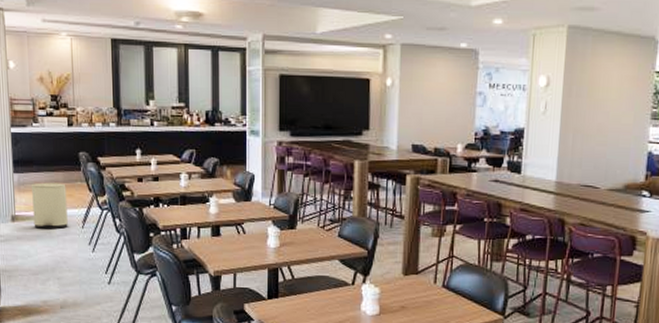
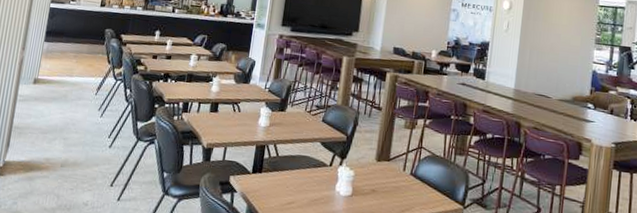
pedal bin: present [32,182,68,230] -> none [52,52,89,94]

